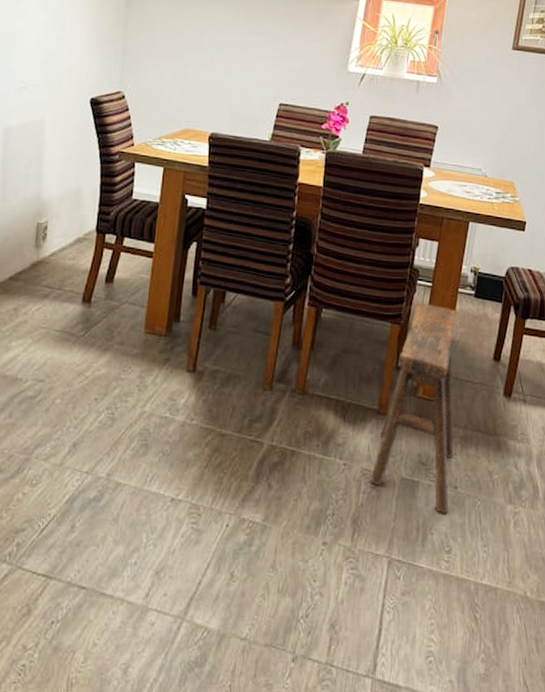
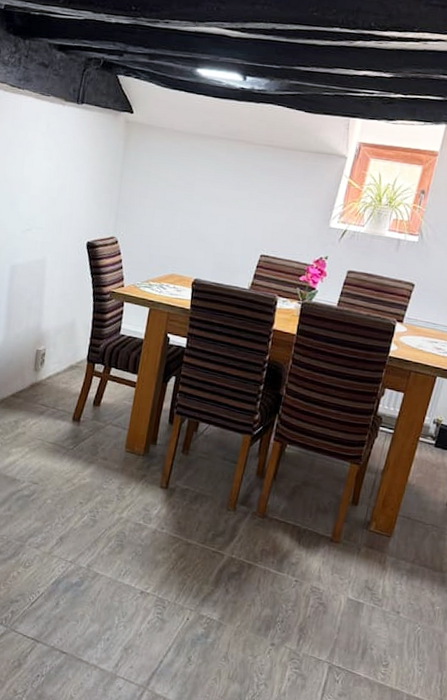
stool: present [369,303,457,513] -> none [318,447,416,633]

